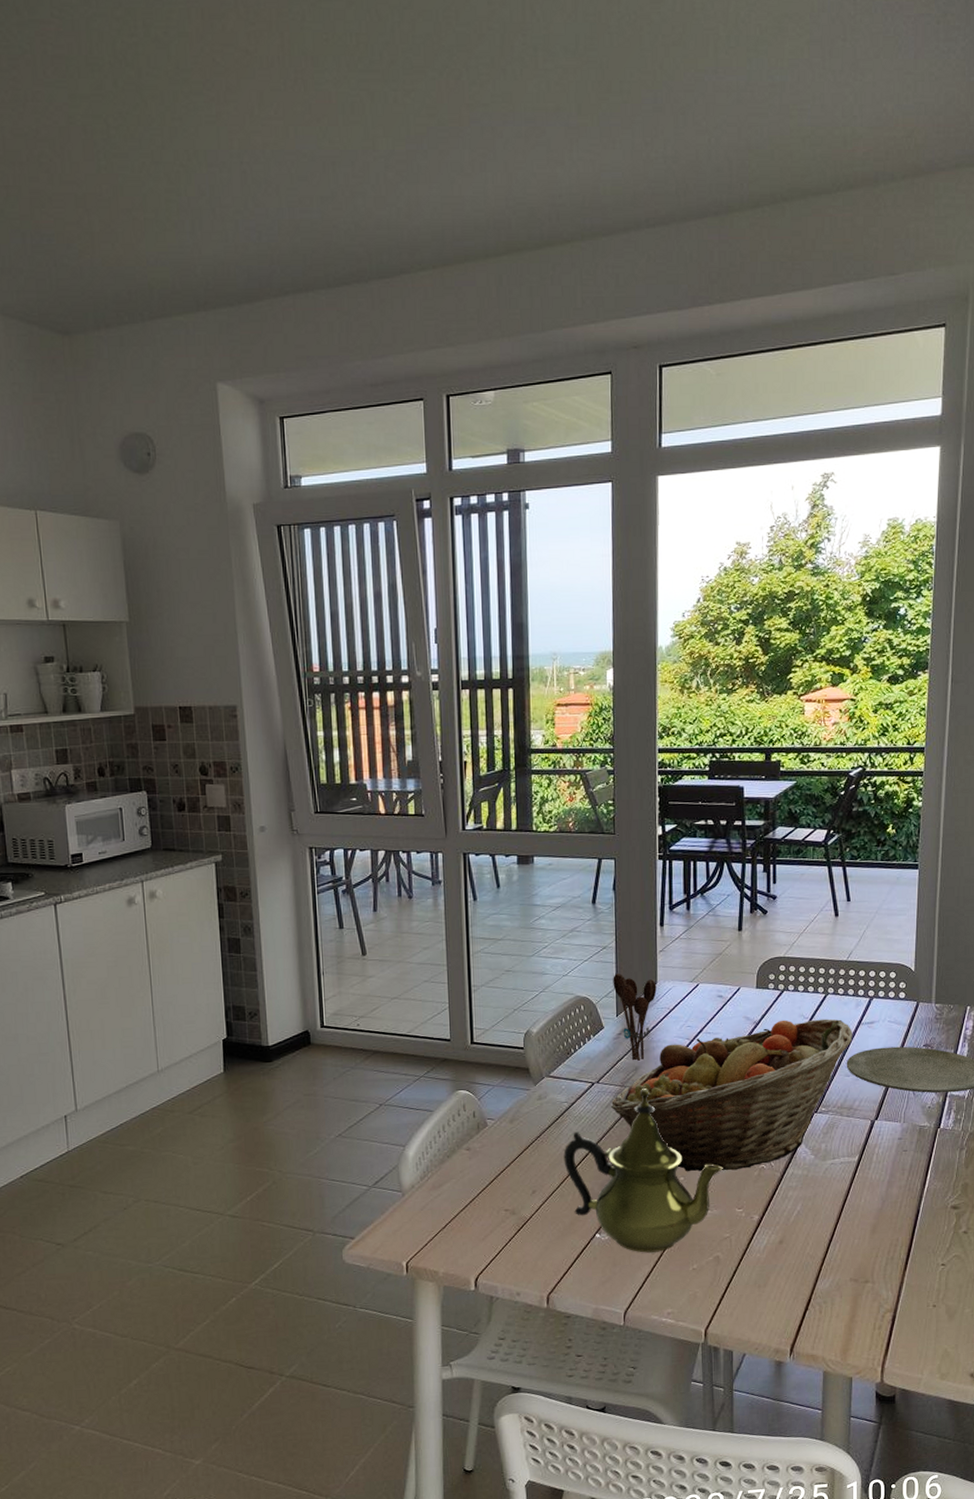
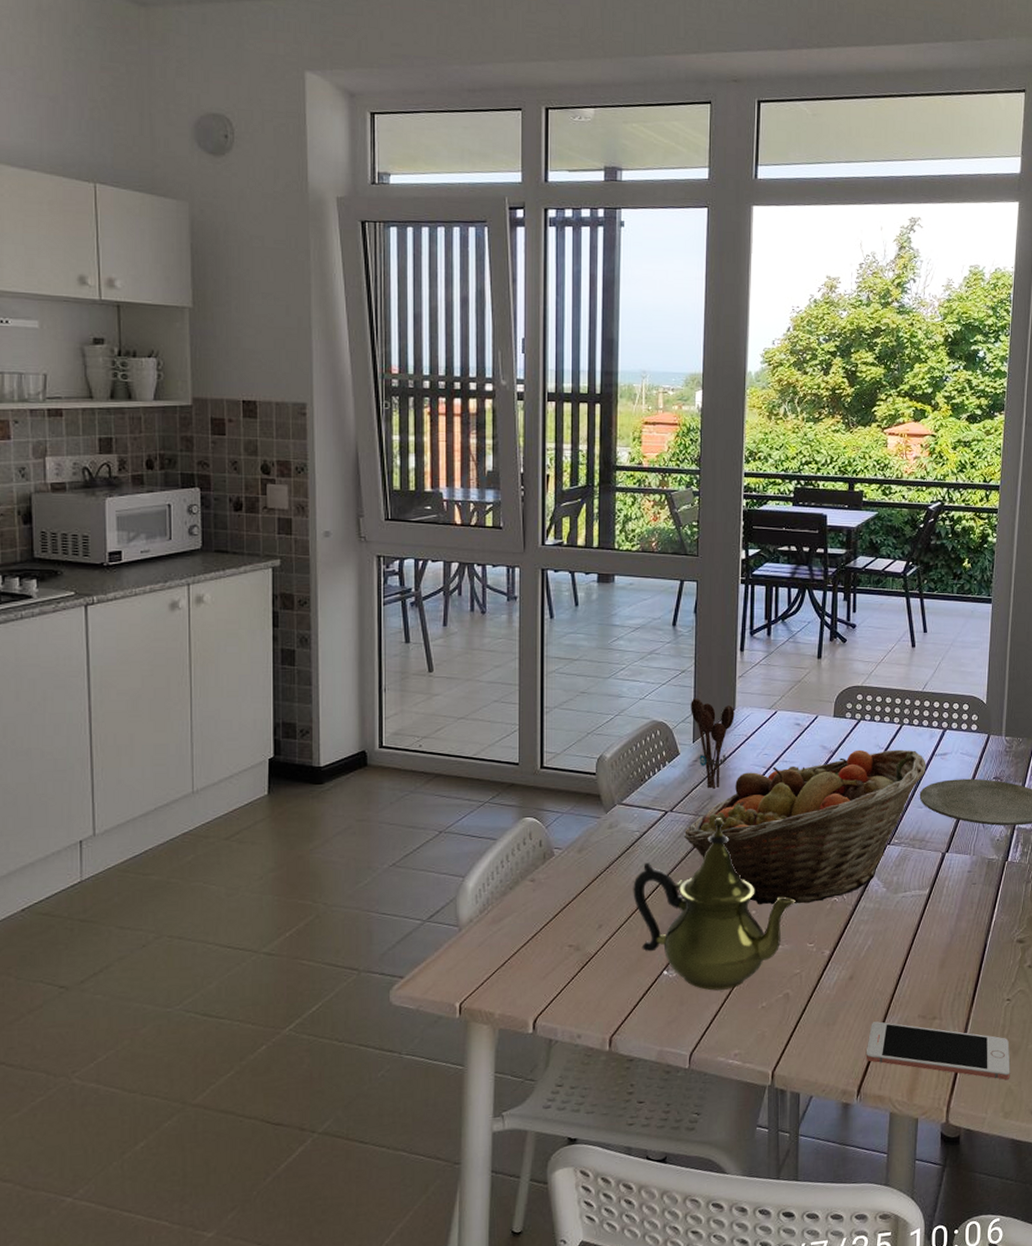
cell phone: none [798,1284,946,1343] -> present [867,1021,1010,1081]

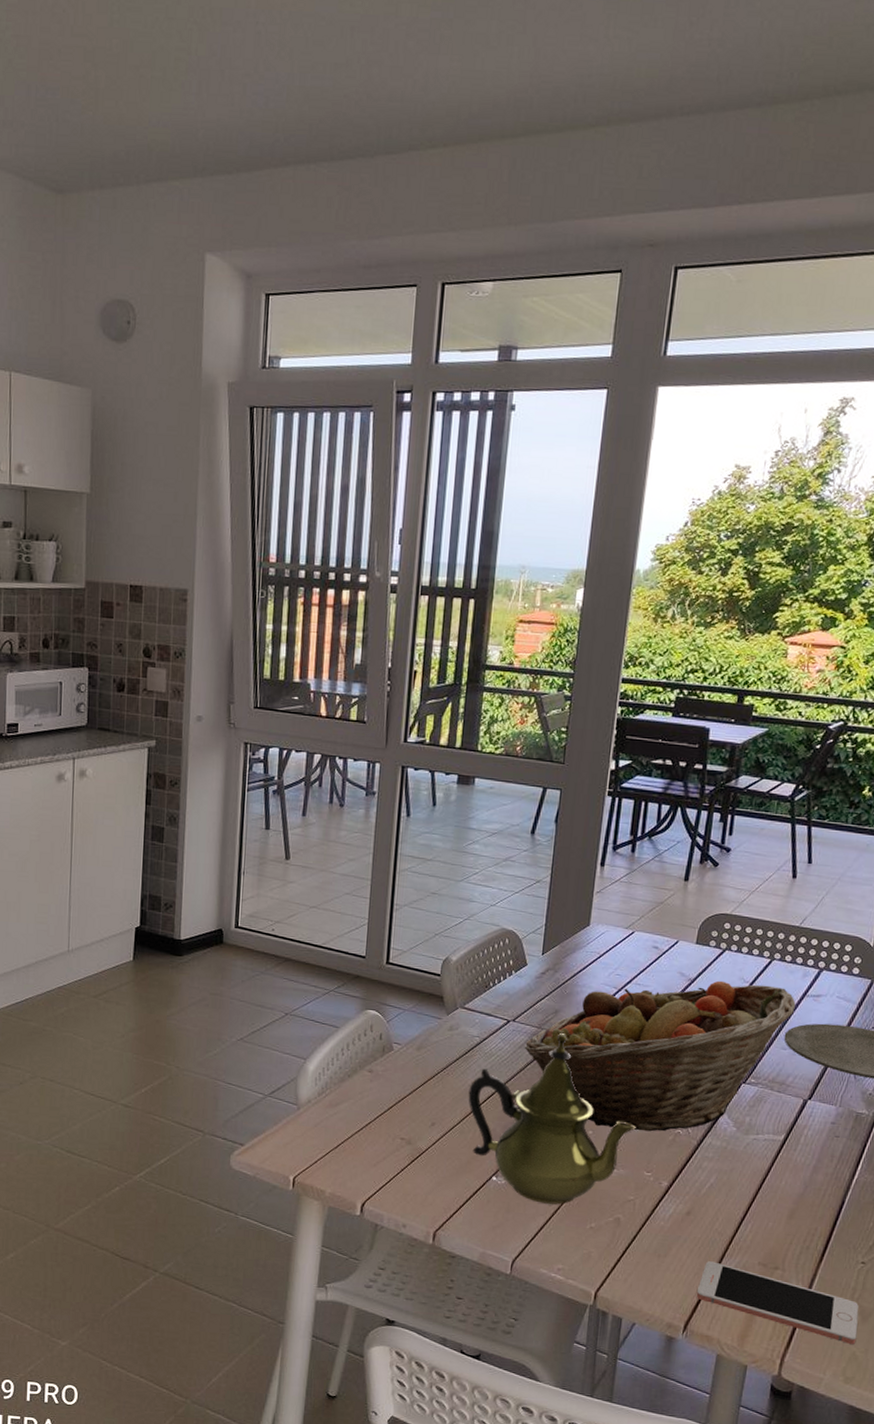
utensil holder: present [691,698,735,790] -> none [542,910,589,1005]

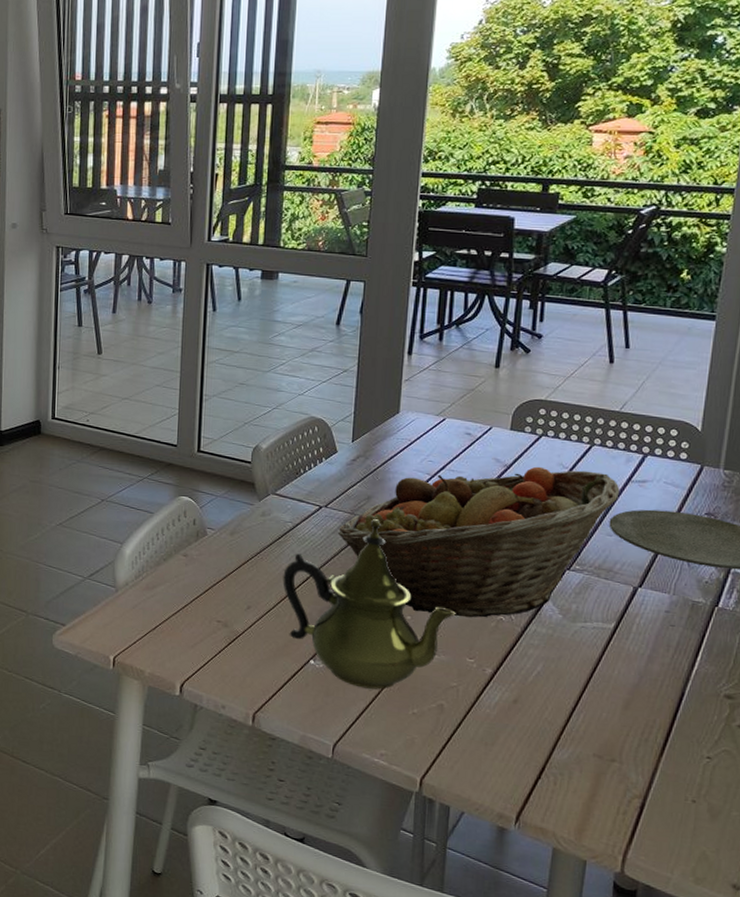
cell phone: present [697,1261,859,1345] -> none [529,751,707,844]

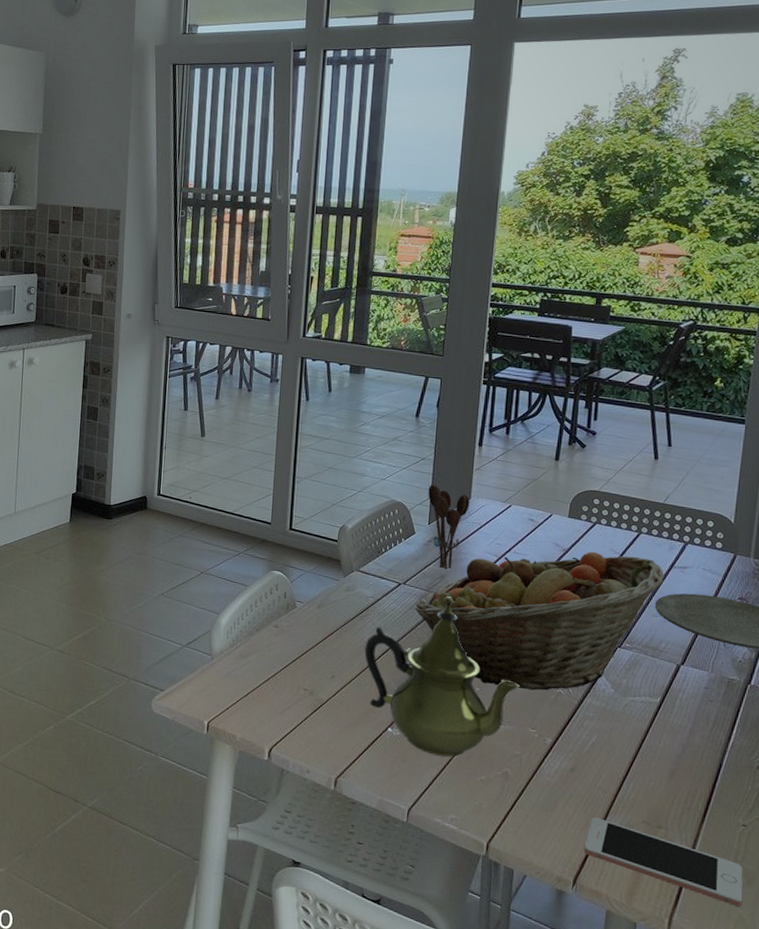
utensil holder: none [351,399,399,491] -> present [428,485,470,570]
cell phone: none [529,751,707,844] -> present [584,817,743,908]

